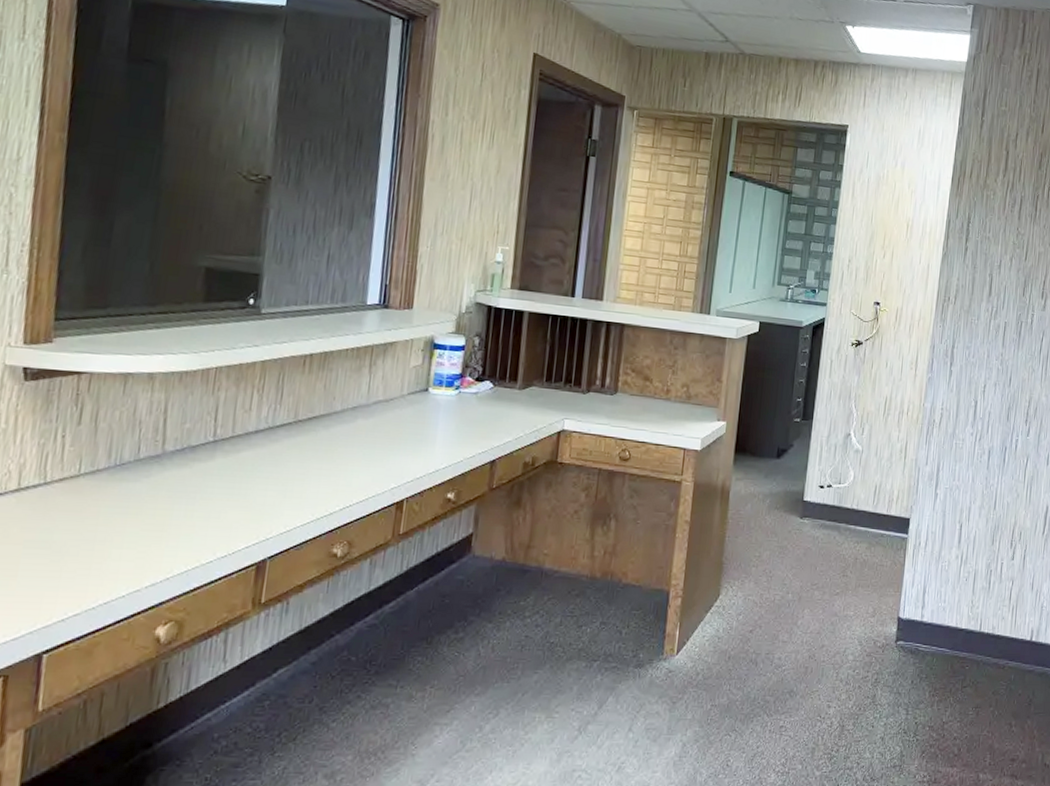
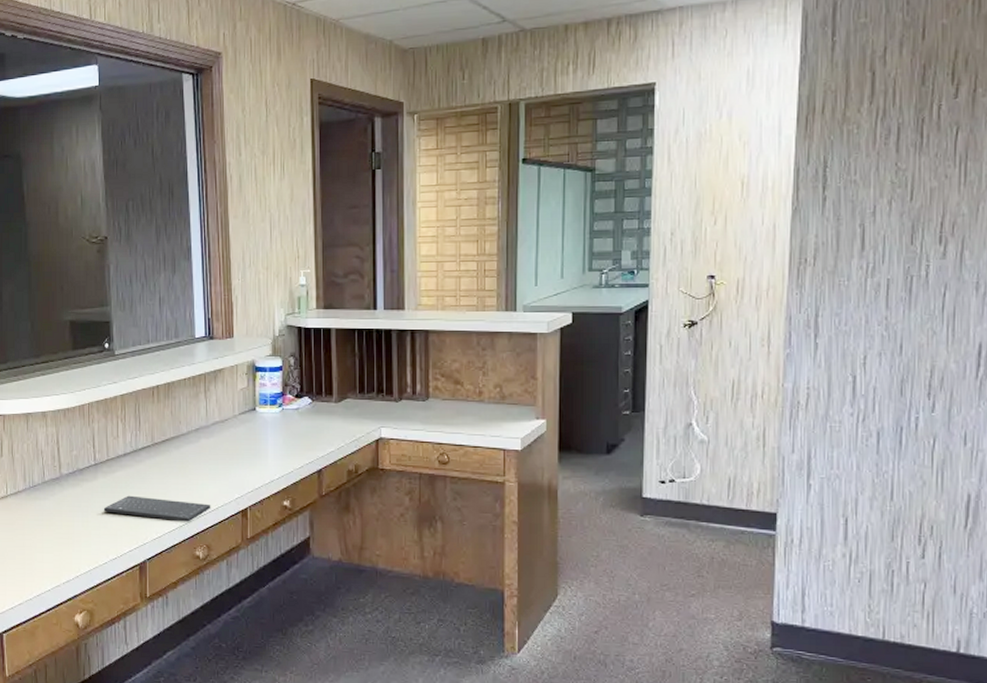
keyboard: none [217,480,360,514] -> present [103,495,211,522]

